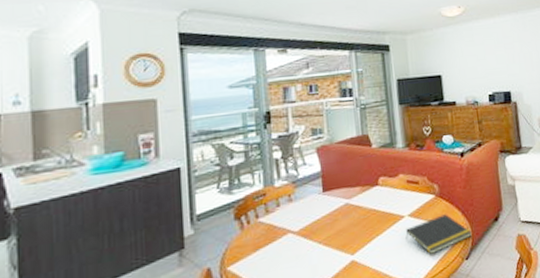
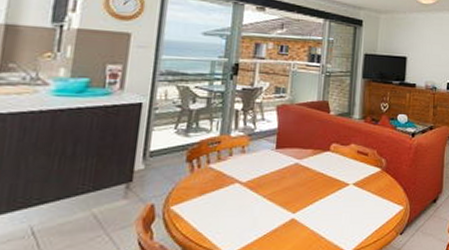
notepad: present [405,214,472,255] -> none [347,188,410,225]

